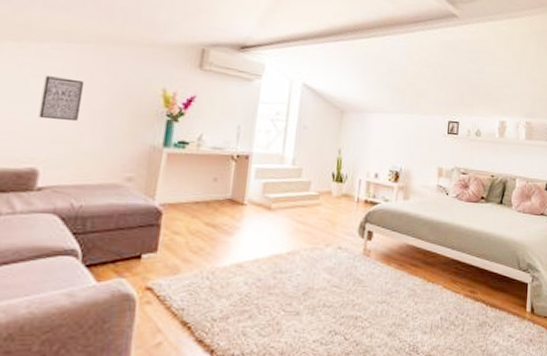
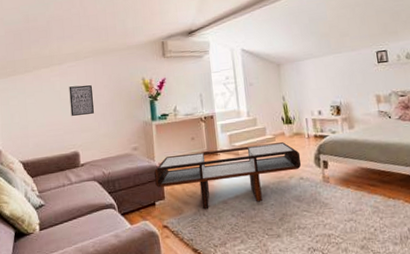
coffee table: none [148,196,344,270] -> present [154,142,302,209]

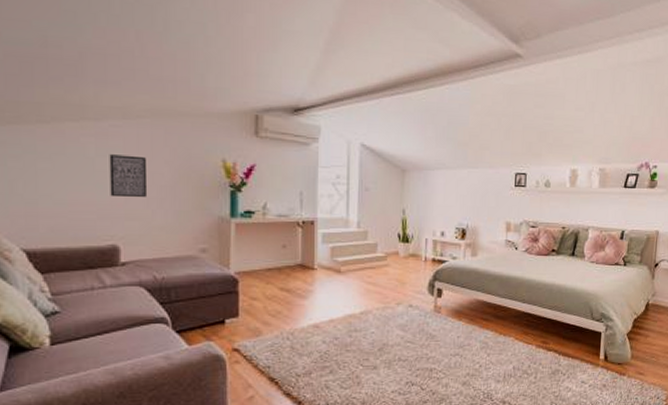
coffee table: present [154,142,302,209] -> none [228,263,413,332]

